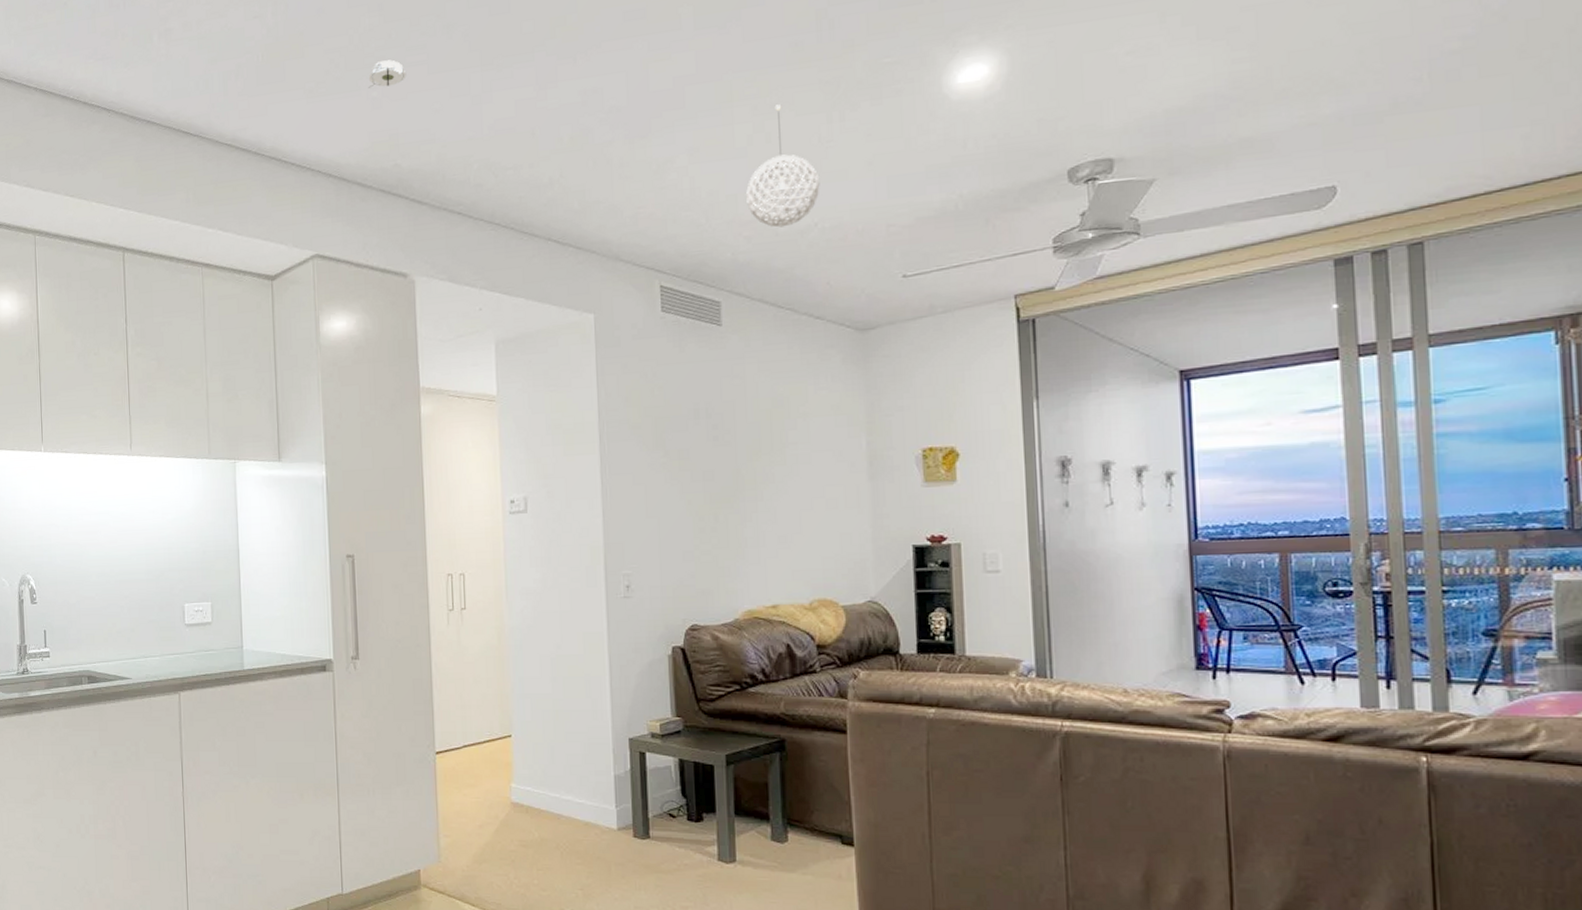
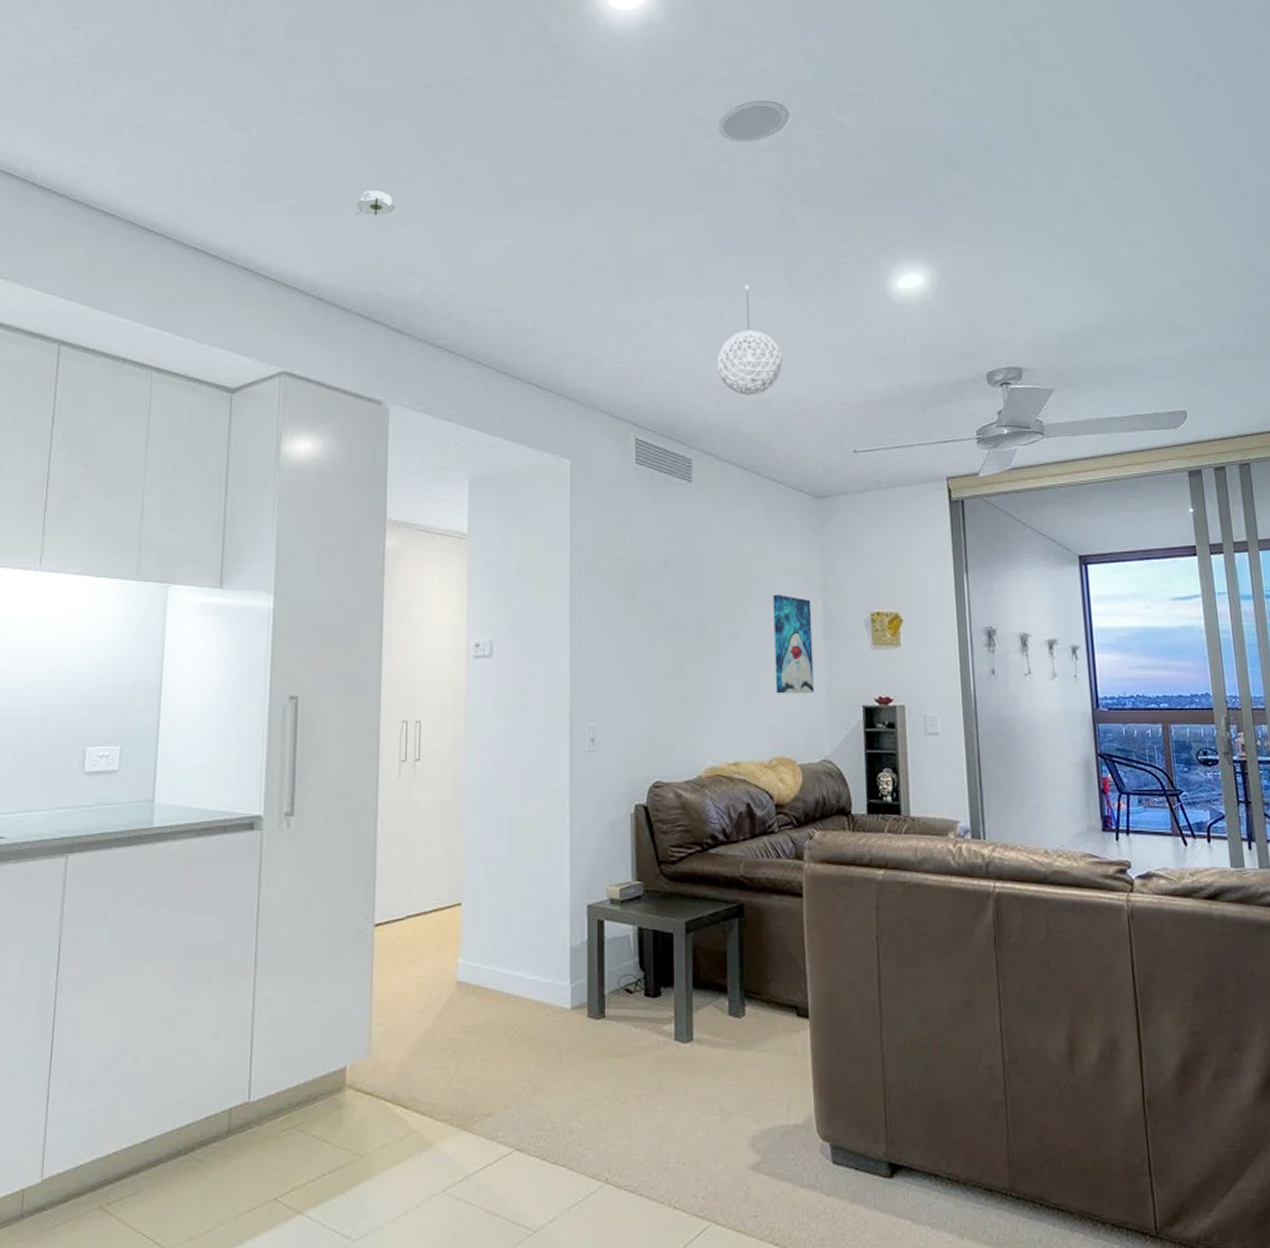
wall art: none [812,435,859,537] -> present [773,594,814,694]

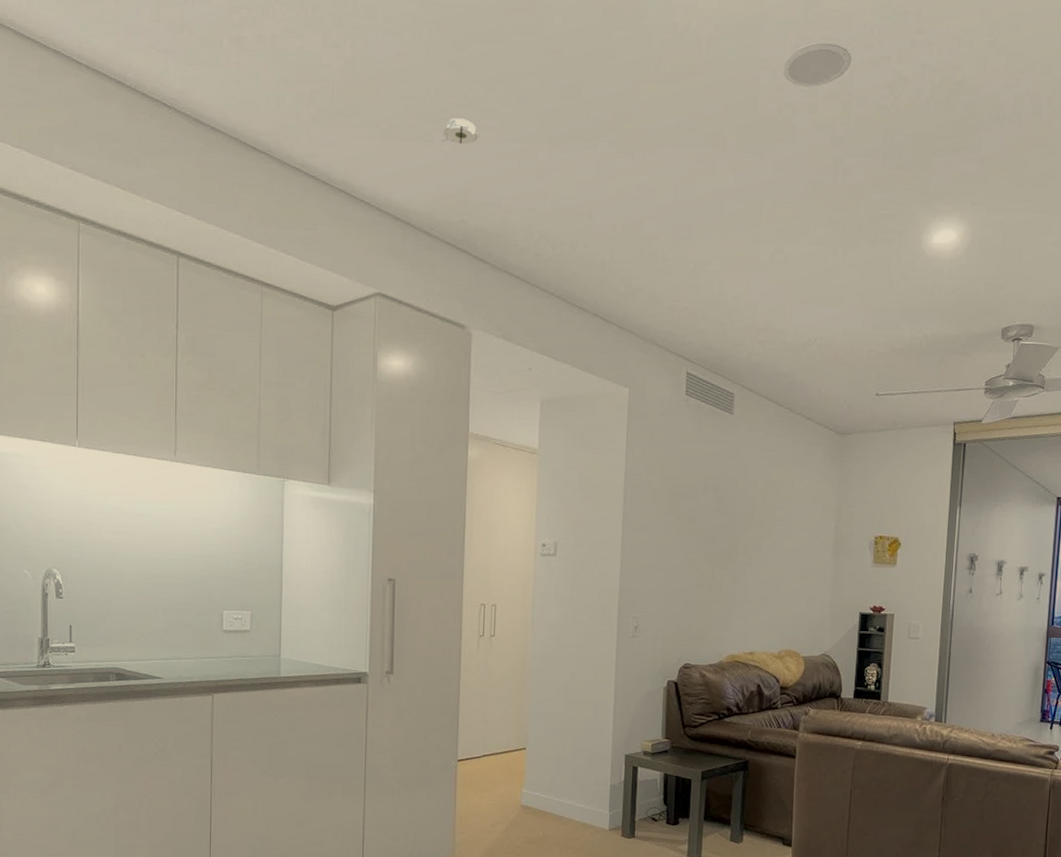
pendant light: present [717,285,783,395] -> none [763,232,822,338]
wall art: present [773,594,814,694] -> none [789,516,826,601]

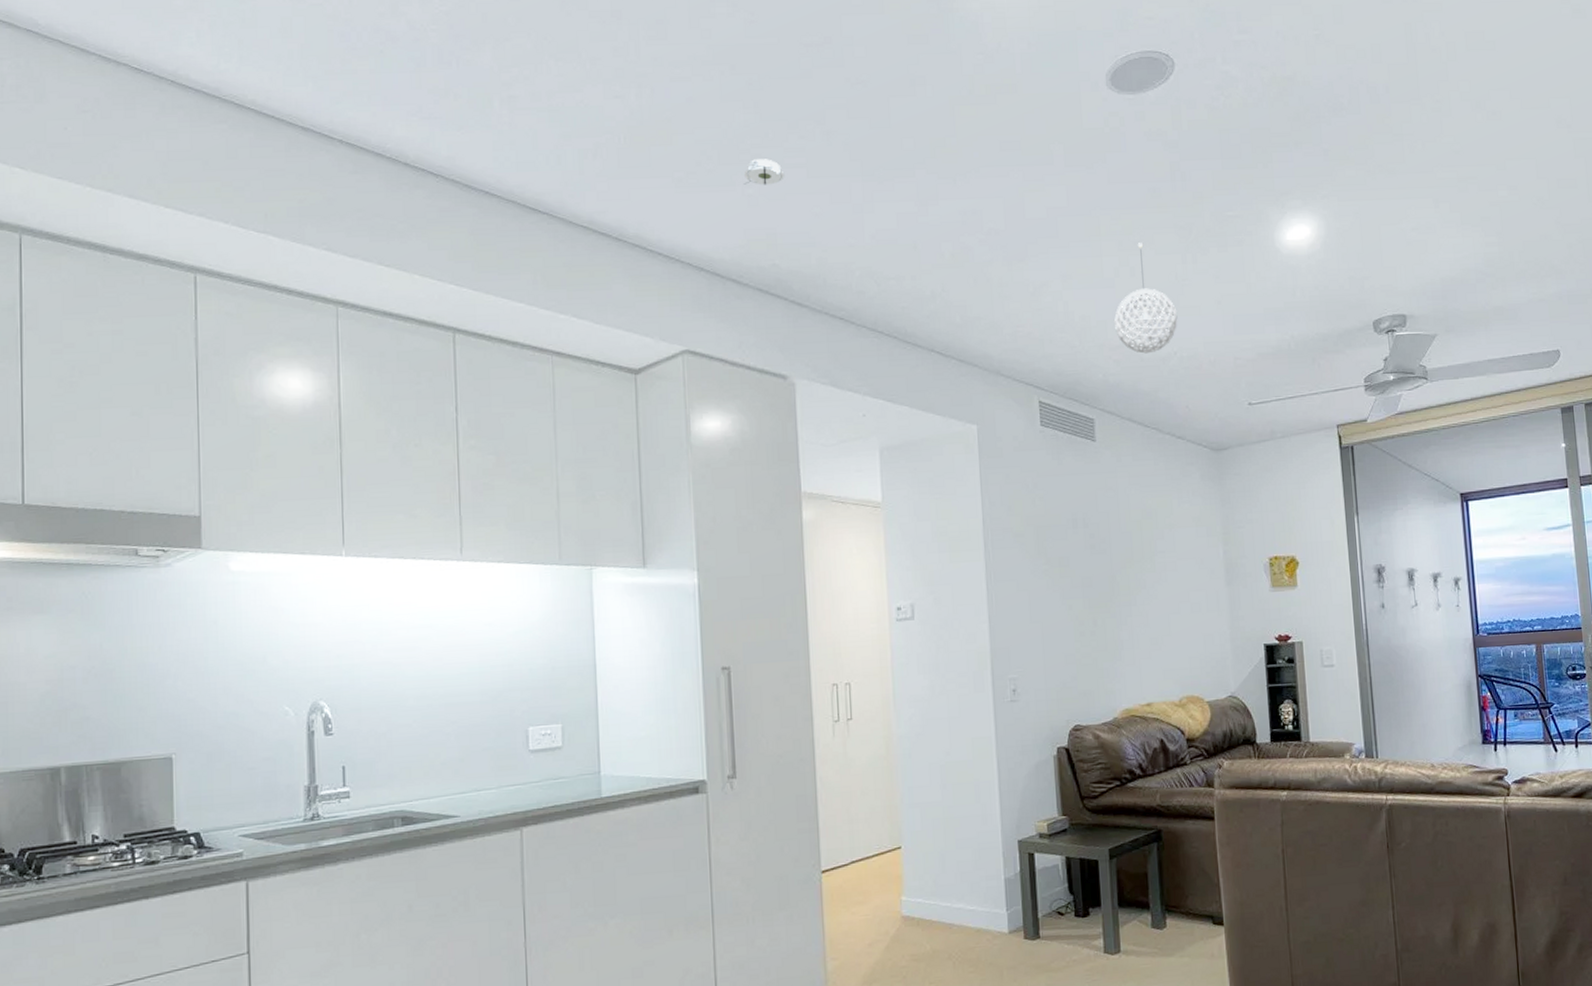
pendant light: none [763,232,822,338] -> present [1114,243,1178,354]

